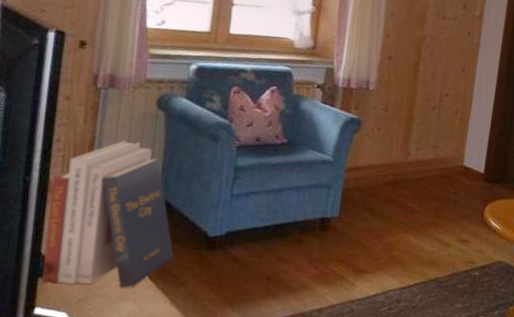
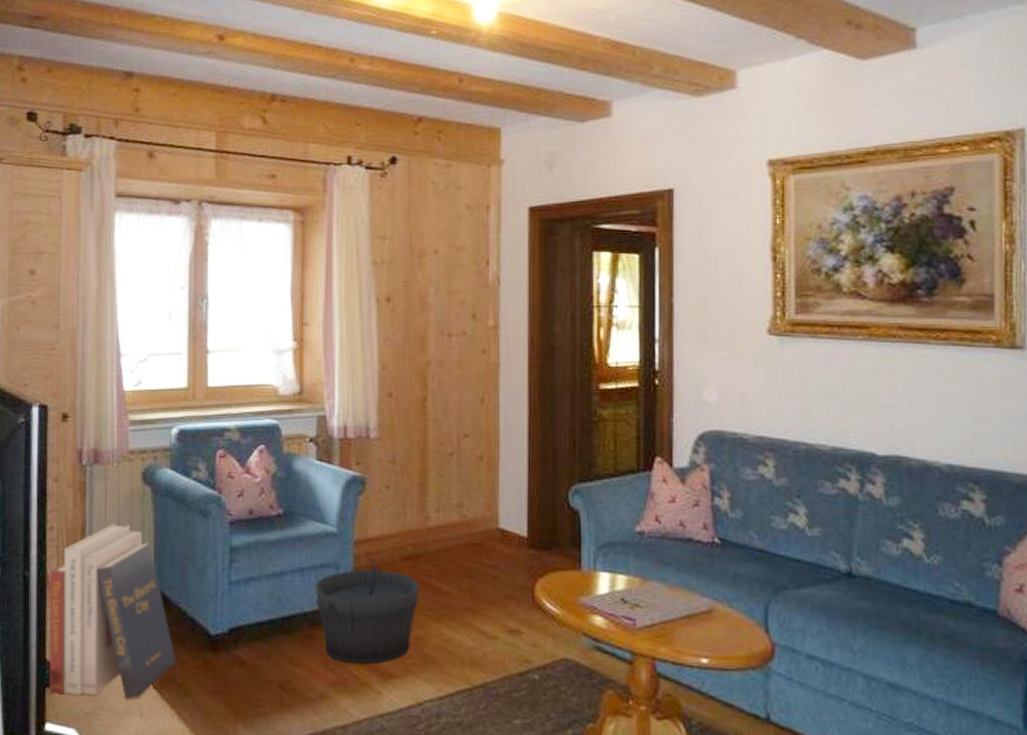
wooden bucket: none [307,182,396,262] -> present [316,559,420,664]

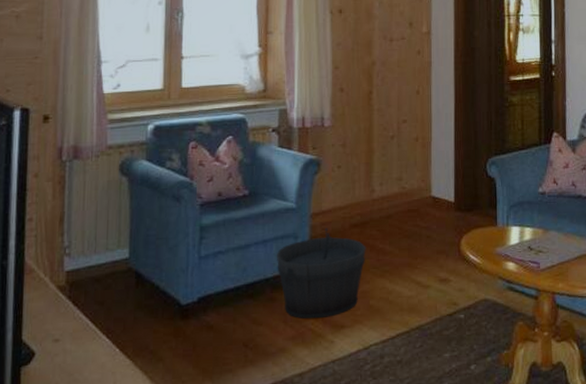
books: present [48,523,177,699] -> none [24,211,149,372]

